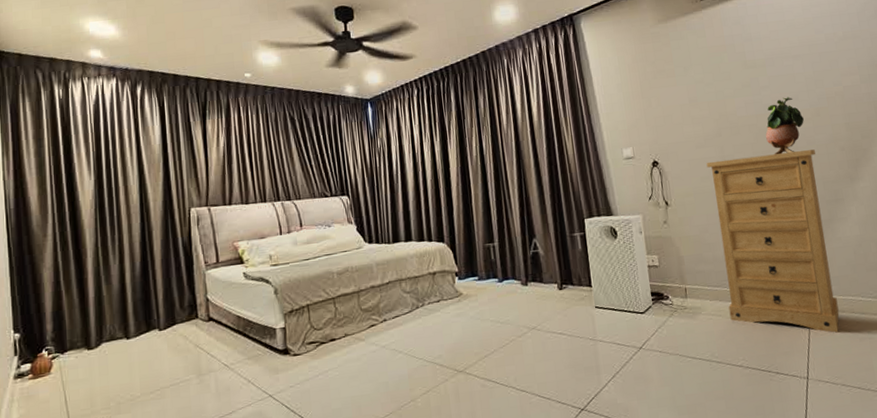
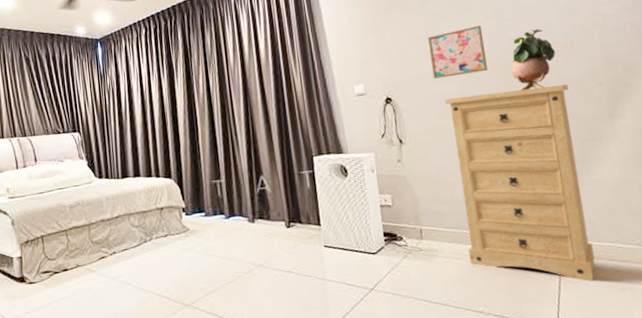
wall art: none [690,93,745,143] -> present [427,26,488,79]

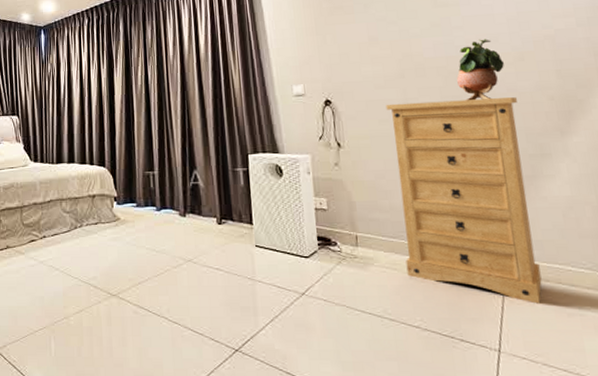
wall art: present [427,26,488,79] -> none [370,33,432,84]

